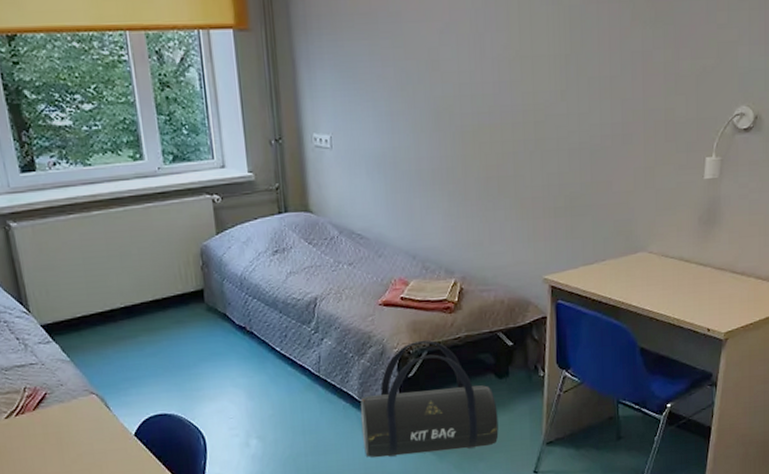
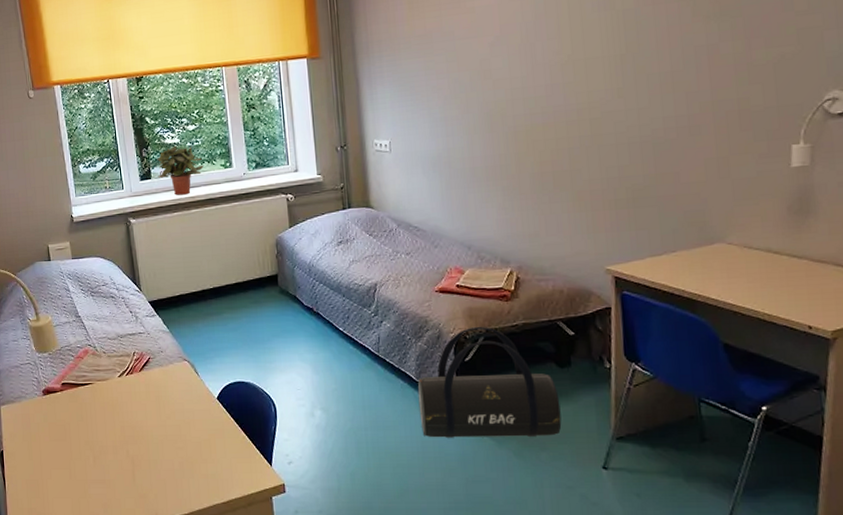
potted plant: none [42,130,106,194] -> present [156,146,204,196]

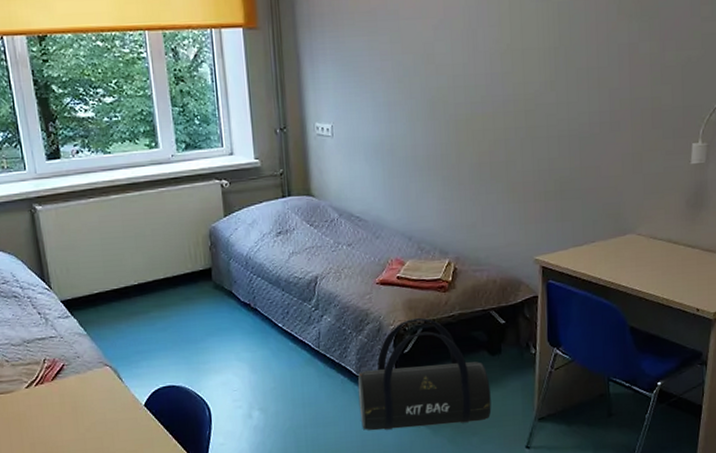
potted plant: present [156,146,204,196] -> none [66,121,125,180]

